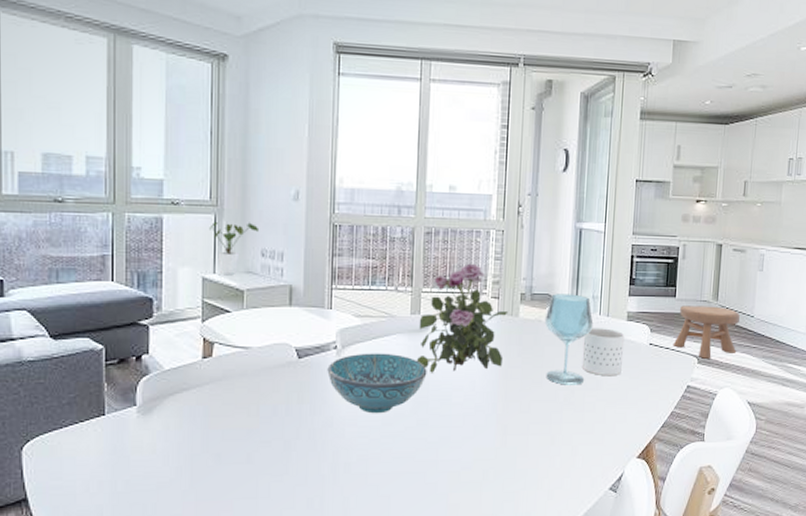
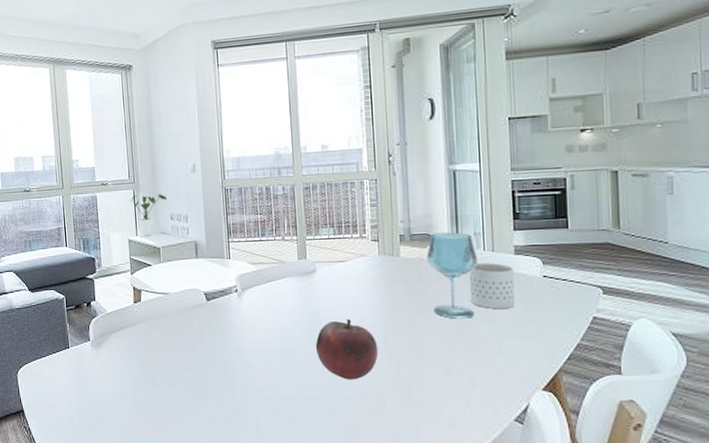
bowl: present [327,353,427,414] -> none [231,294,318,347]
flower bouquet: present [416,263,509,373] -> none [306,211,389,310]
fruit: none [421,383,487,451] -> present [316,319,379,380]
stool: present [673,305,740,359] -> none [571,234,651,289]

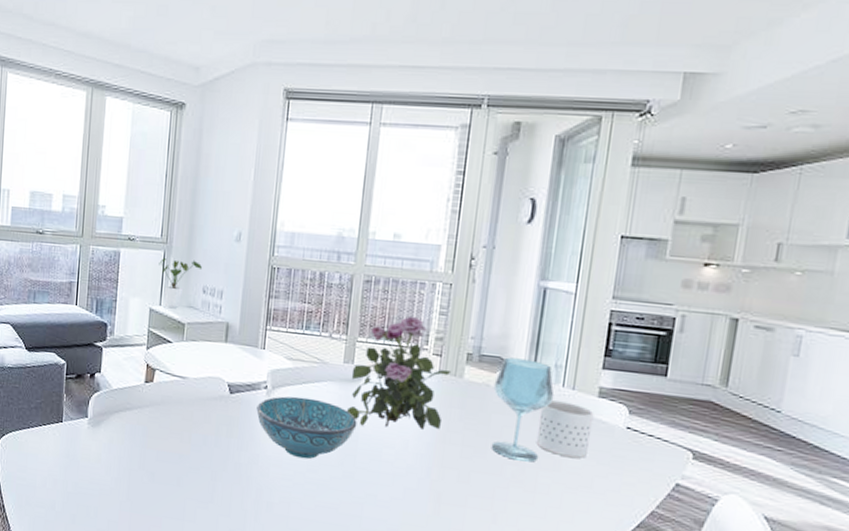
bowl: none [231,294,318,347] -> present [256,396,357,459]
flower bouquet: none [306,211,389,310] -> present [346,315,452,431]
fruit: present [316,319,379,380] -> none [347,440,420,511]

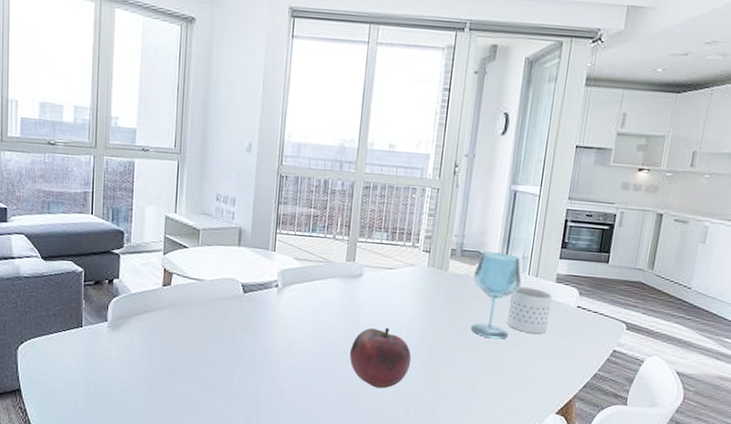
house plant: present [159,258,202,309] -> none [173,168,215,216]
bowl: present [256,396,357,459] -> none [268,293,358,348]
flower bouquet: present [346,315,452,431] -> none [348,217,439,318]
fruit: none [347,440,420,511] -> present [350,327,412,389]

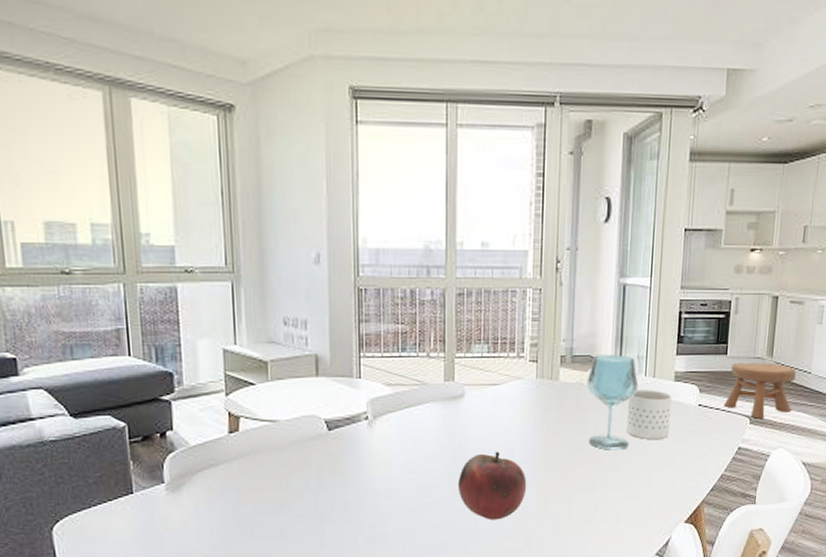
stool: none [601,272,676,326] -> present [723,363,796,419]

